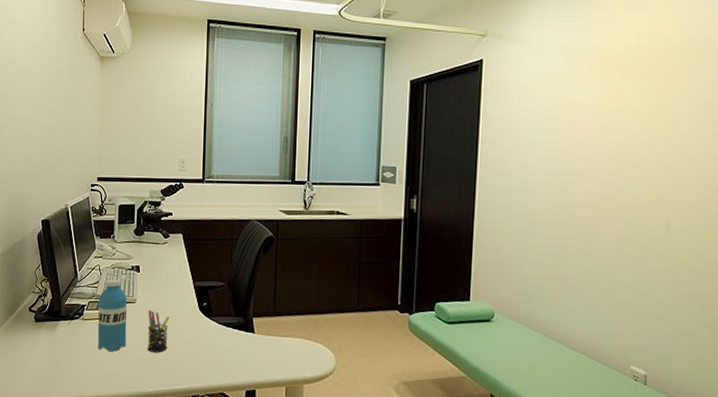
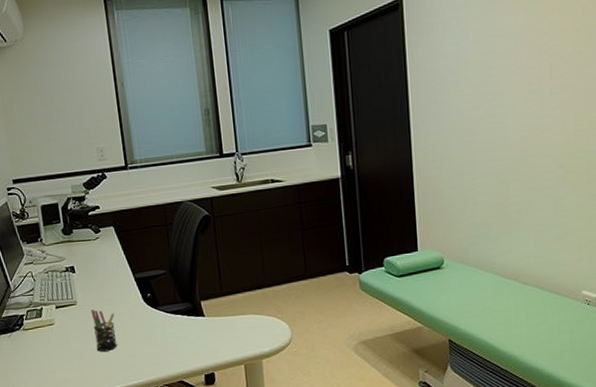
water bottle: present [97,278,128,351] -> none [36,282,74,358]

